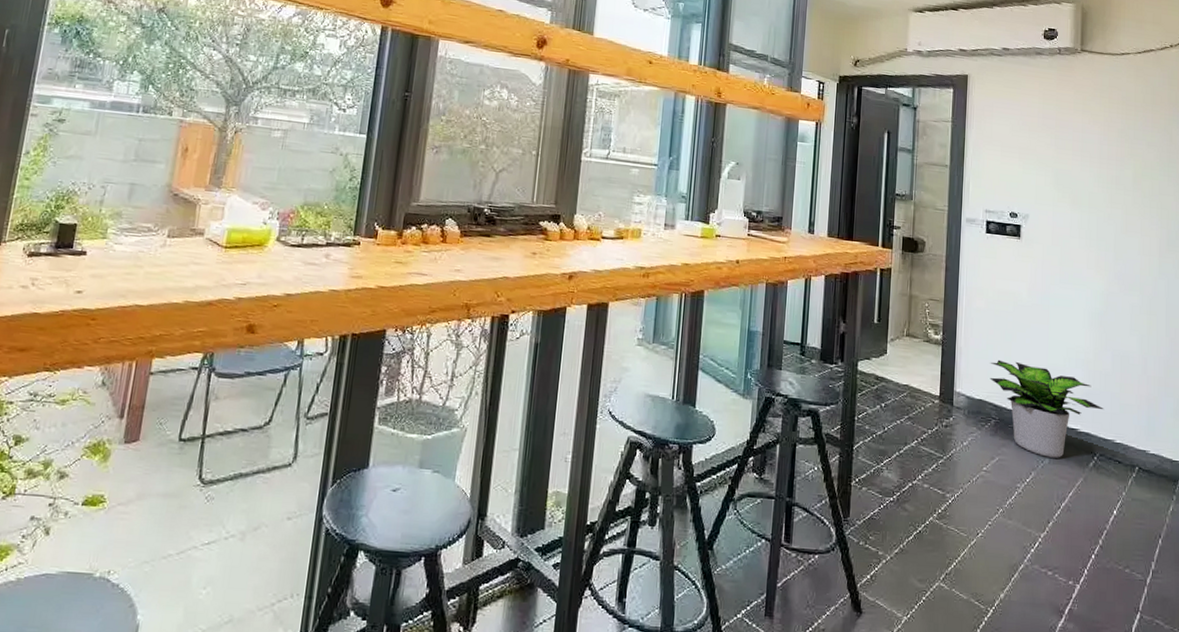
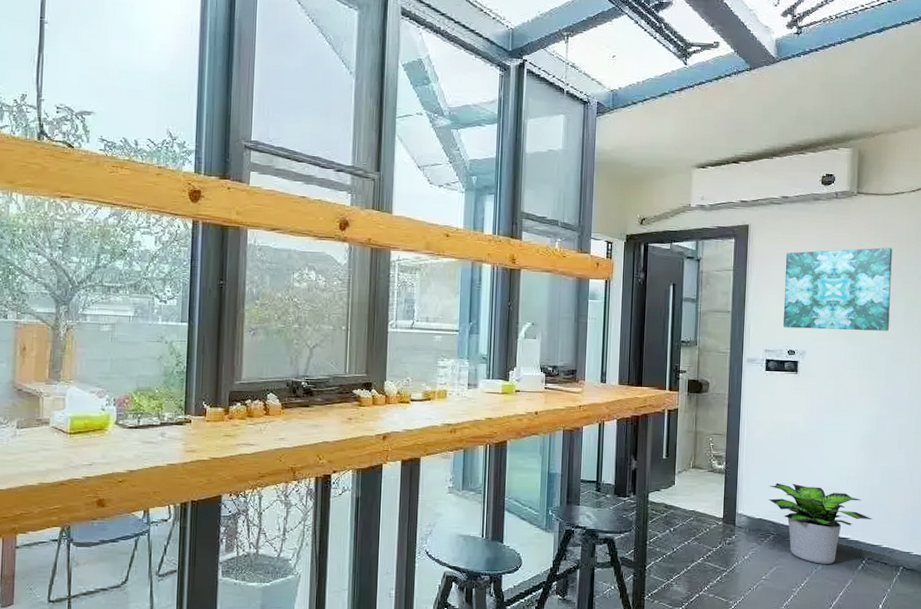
wall art: none [1004,107,1119,200] -> present [783,247,892,331]

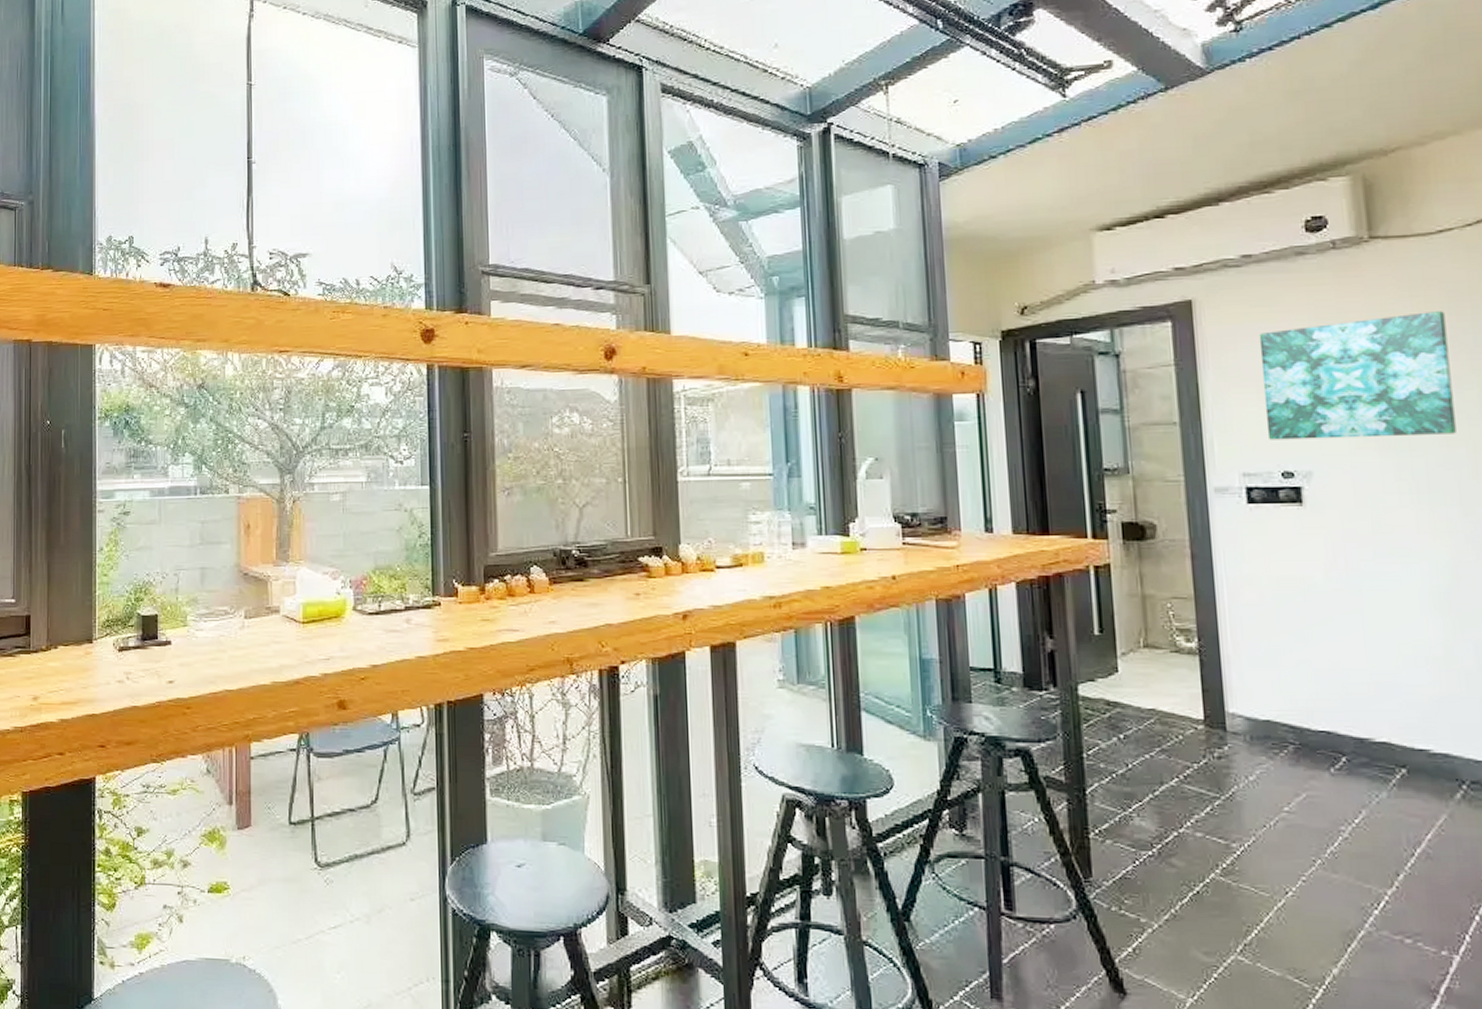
potted plant: present [768,483,872,564] -> none [1276,667,1470,790]

